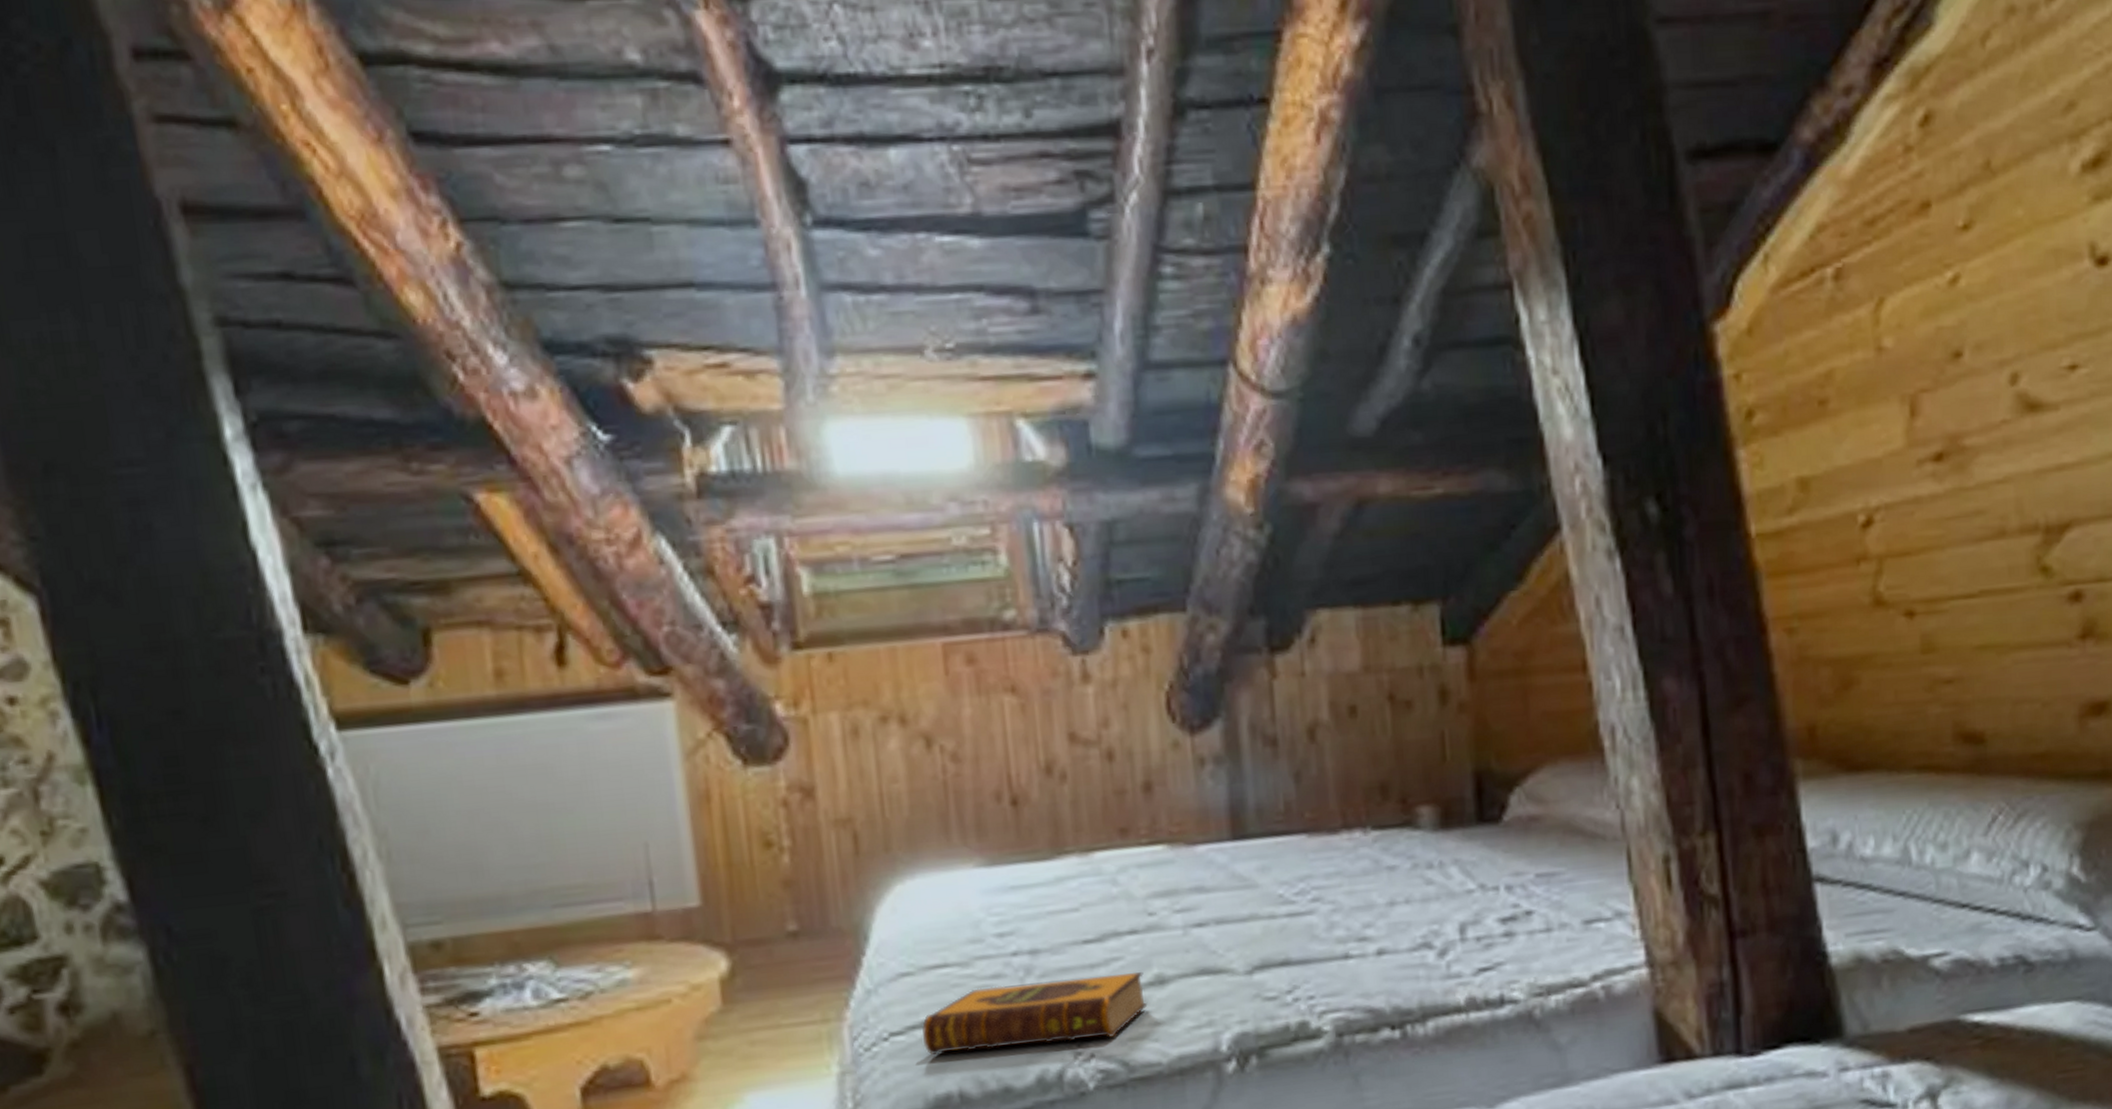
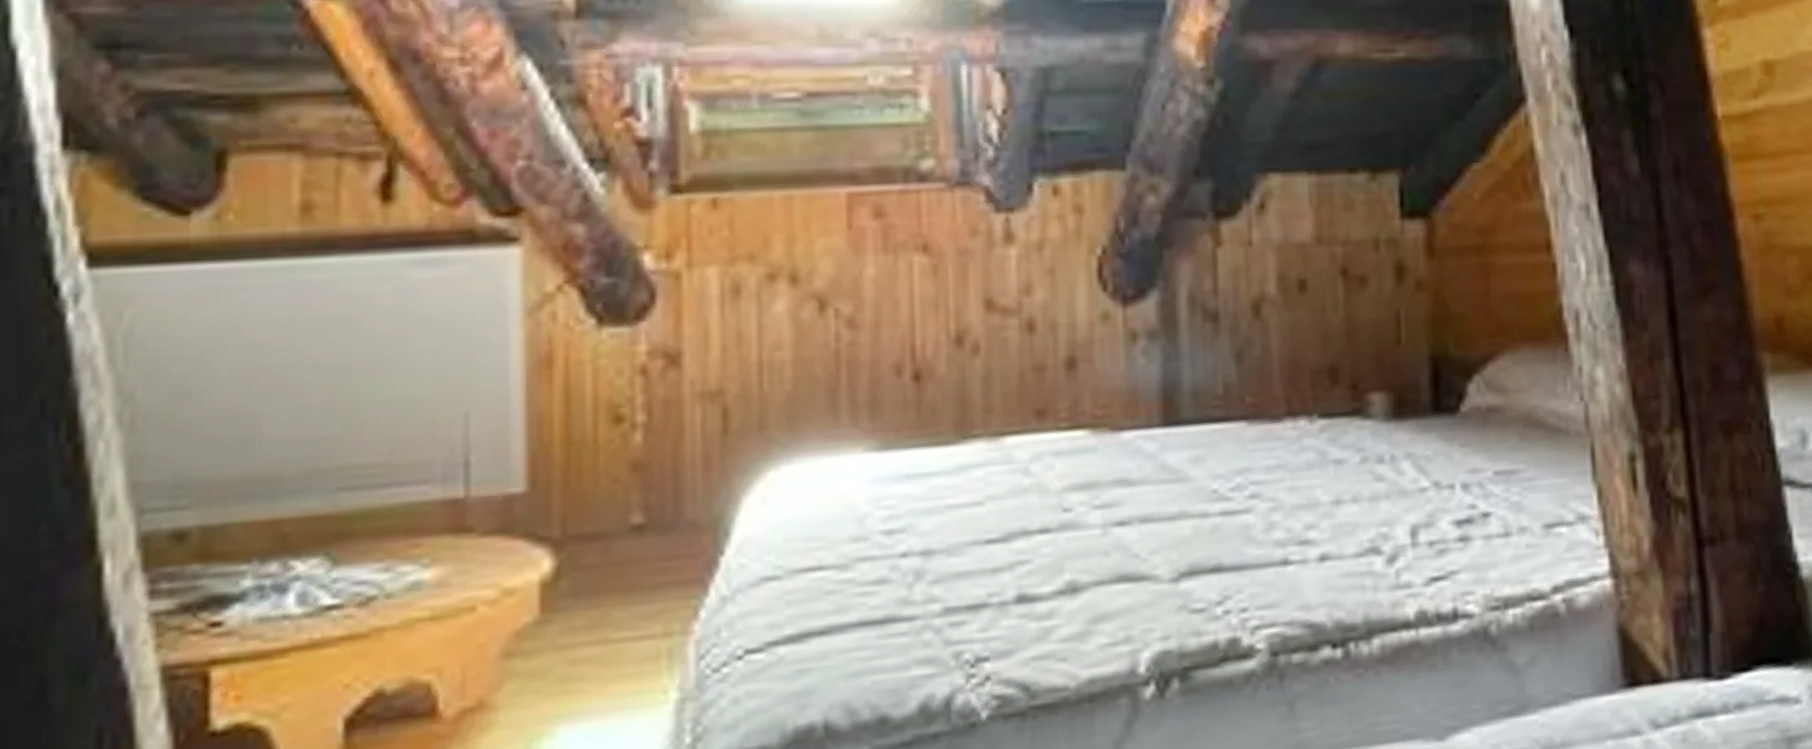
hardback book: present [921,971,1148,1055] -> none [784,577,1056,677]

